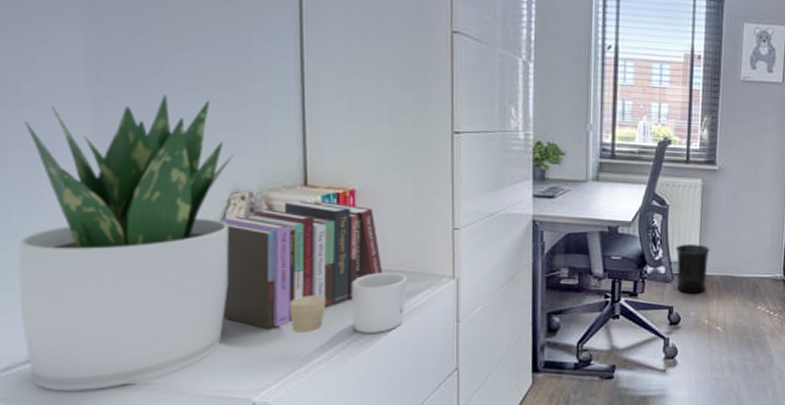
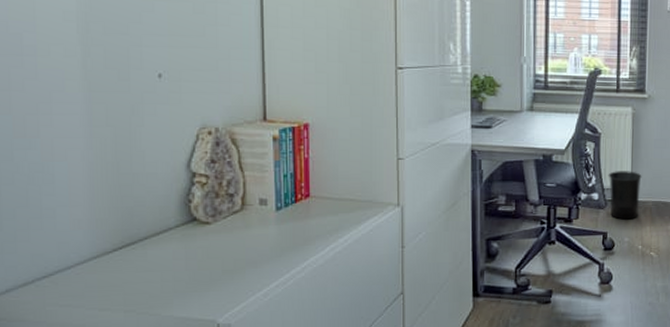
planter: present [18,94,234,392] -> none [18,40,202,312]
books: present [221,201,383,329] -> none [191,135,334,255]
candle: present [289,295,325,334] -> none [250,223,282,259]
mug: present [351,273,407,333] -> none [305,201,356,259]

